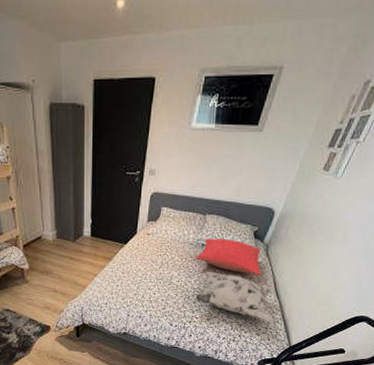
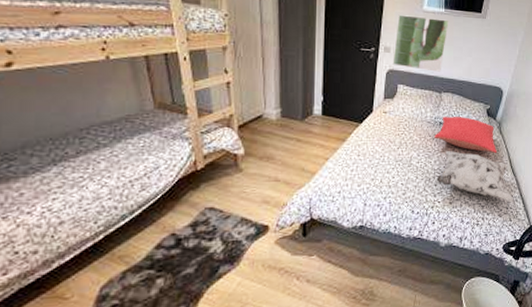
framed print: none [157,134,219,193] -> present [393,14,449,72]

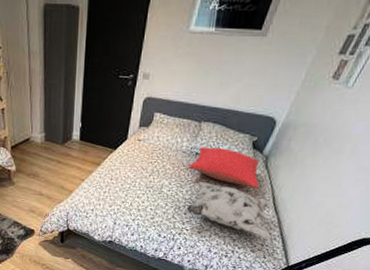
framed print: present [393,14,449,72] -> none [151,37,219,100]

